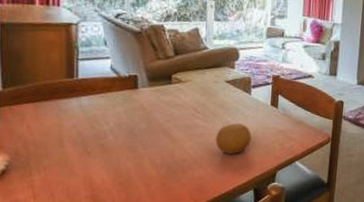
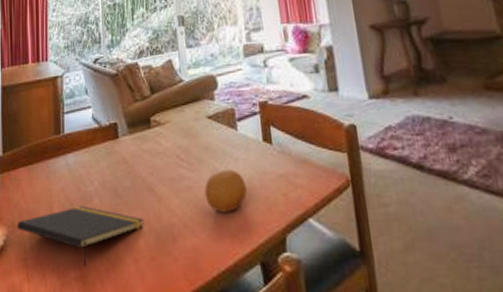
notepad: none [21,141,157,189] -> present [17,206,144,267]

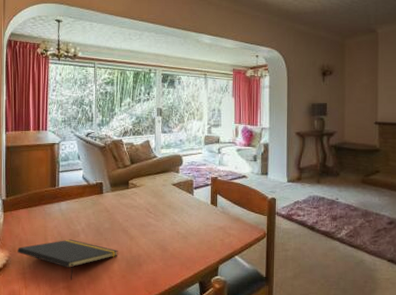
fruit: present [204,170,247,213] -> none [165,221,195,250]

